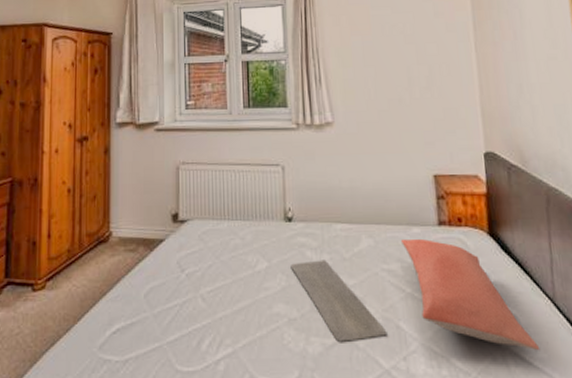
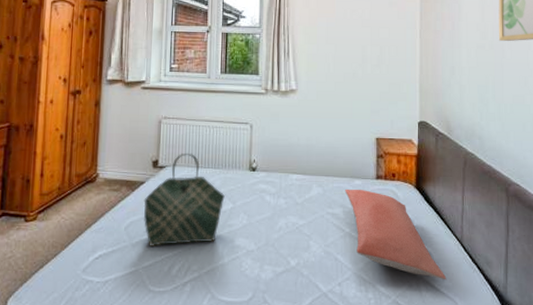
tote bag: none [164,203,258,317] -> present [143,152,225,246]
bath mat: present [290,260,387,342] -> none [252,203,327,270]

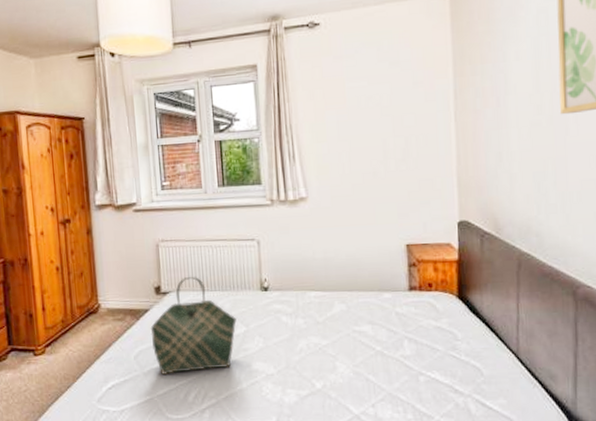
pillow: present [345,189,447,280] -> none [373,303,501,398]

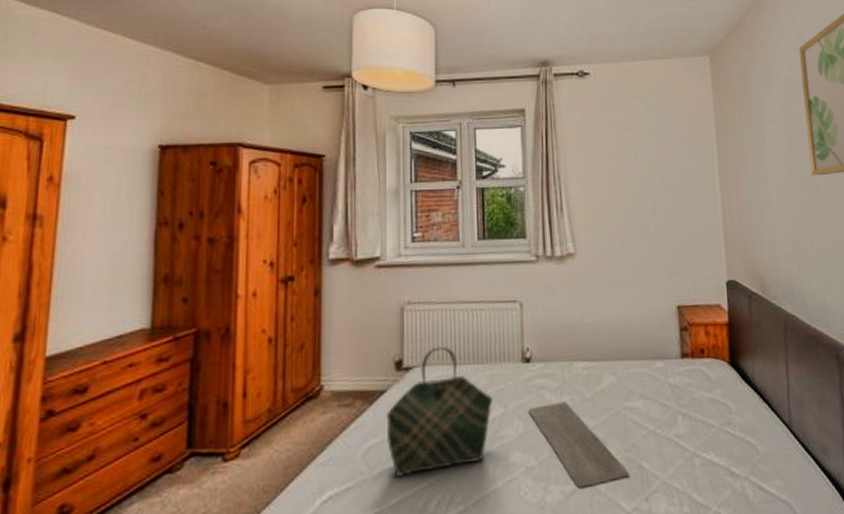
bath mat: none [267,323,357,393] -> present [528,401,629,488]

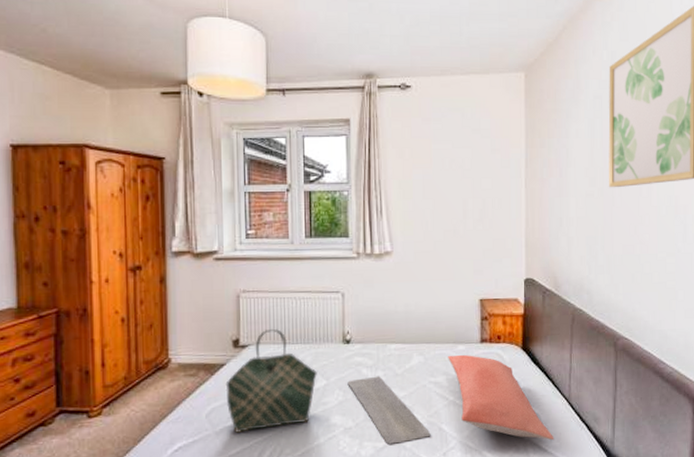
pillow: none [644,372,777,479] -> present [448,354,554,441]

